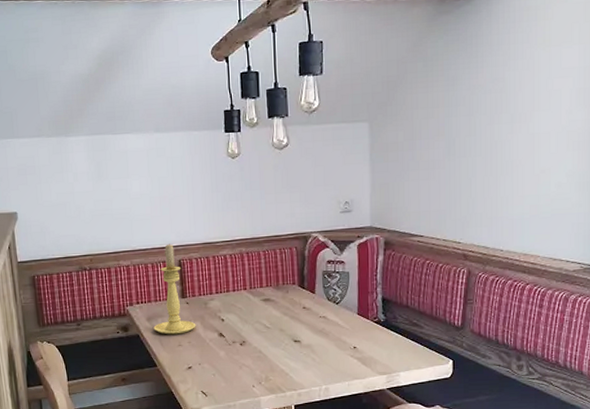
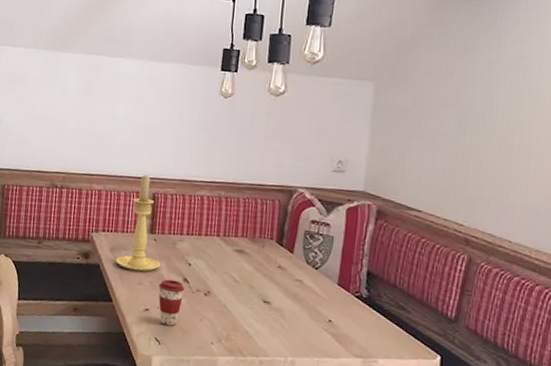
coffee cup: none [197,337,222,378] -> present [158,279,185,326]

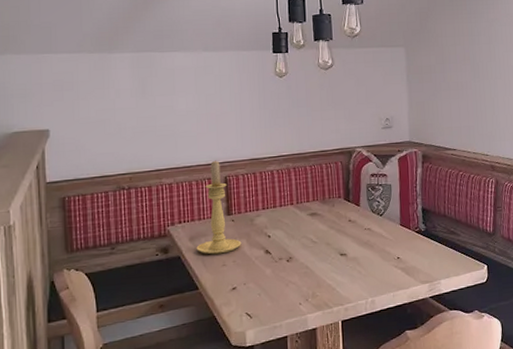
coffee cup: present [158,279,185,326] -> none [242,254,268,299]

